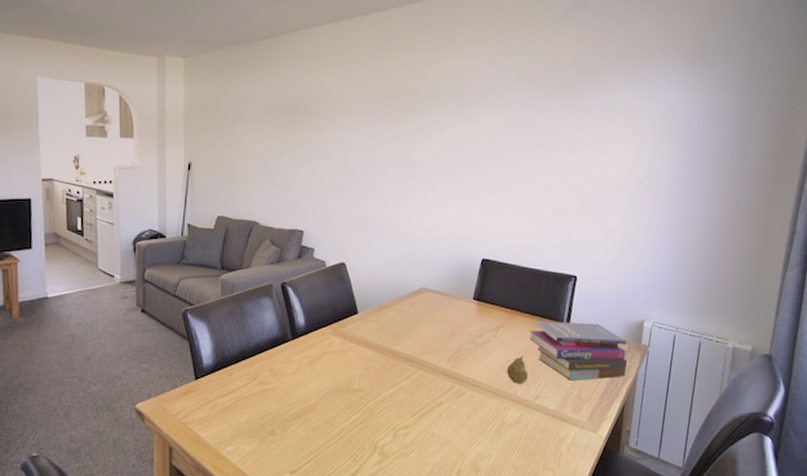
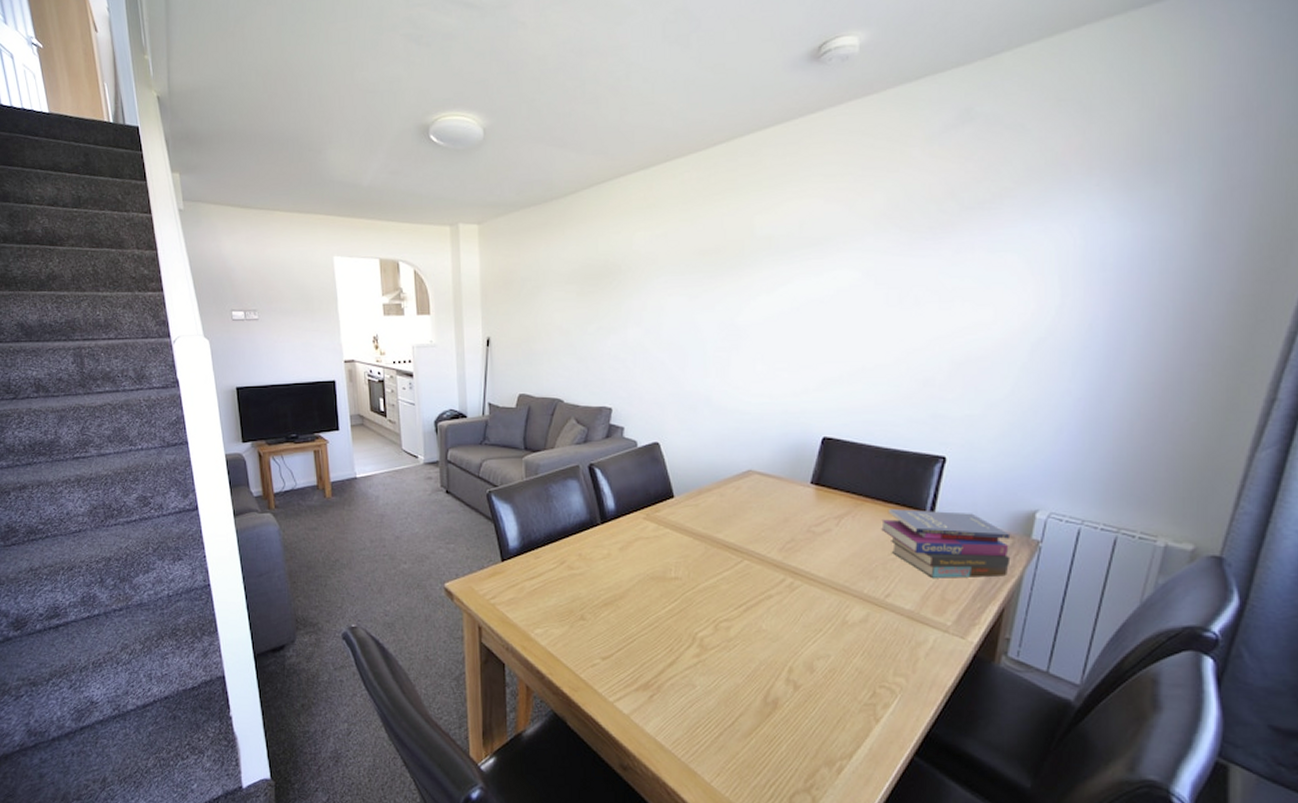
fruit: present [506,356,528,384] -> none [850,548,878,579]

